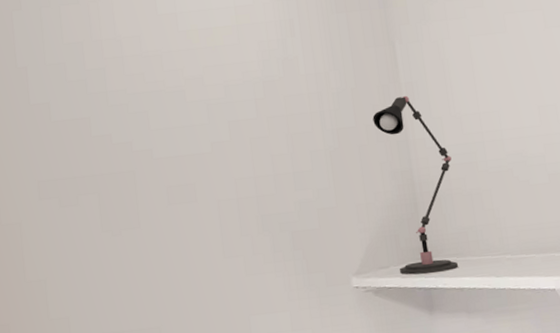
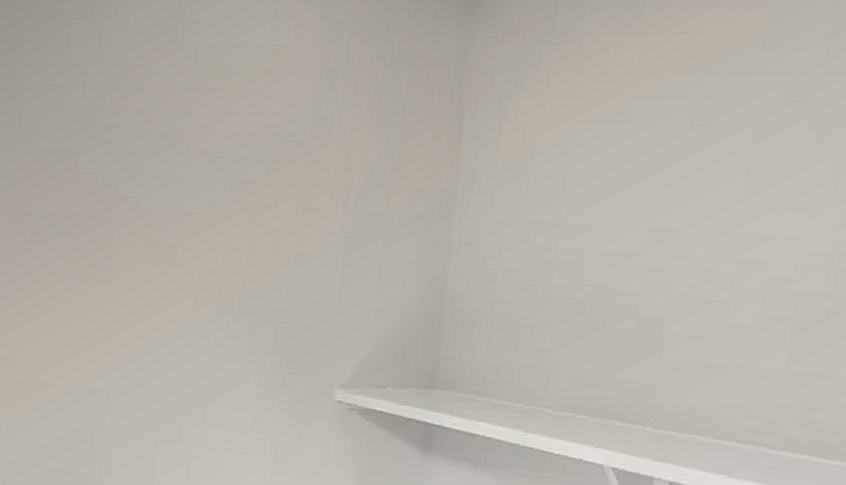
desk lamp: present [372,95,458,275] -> none [397,185,504,410]

